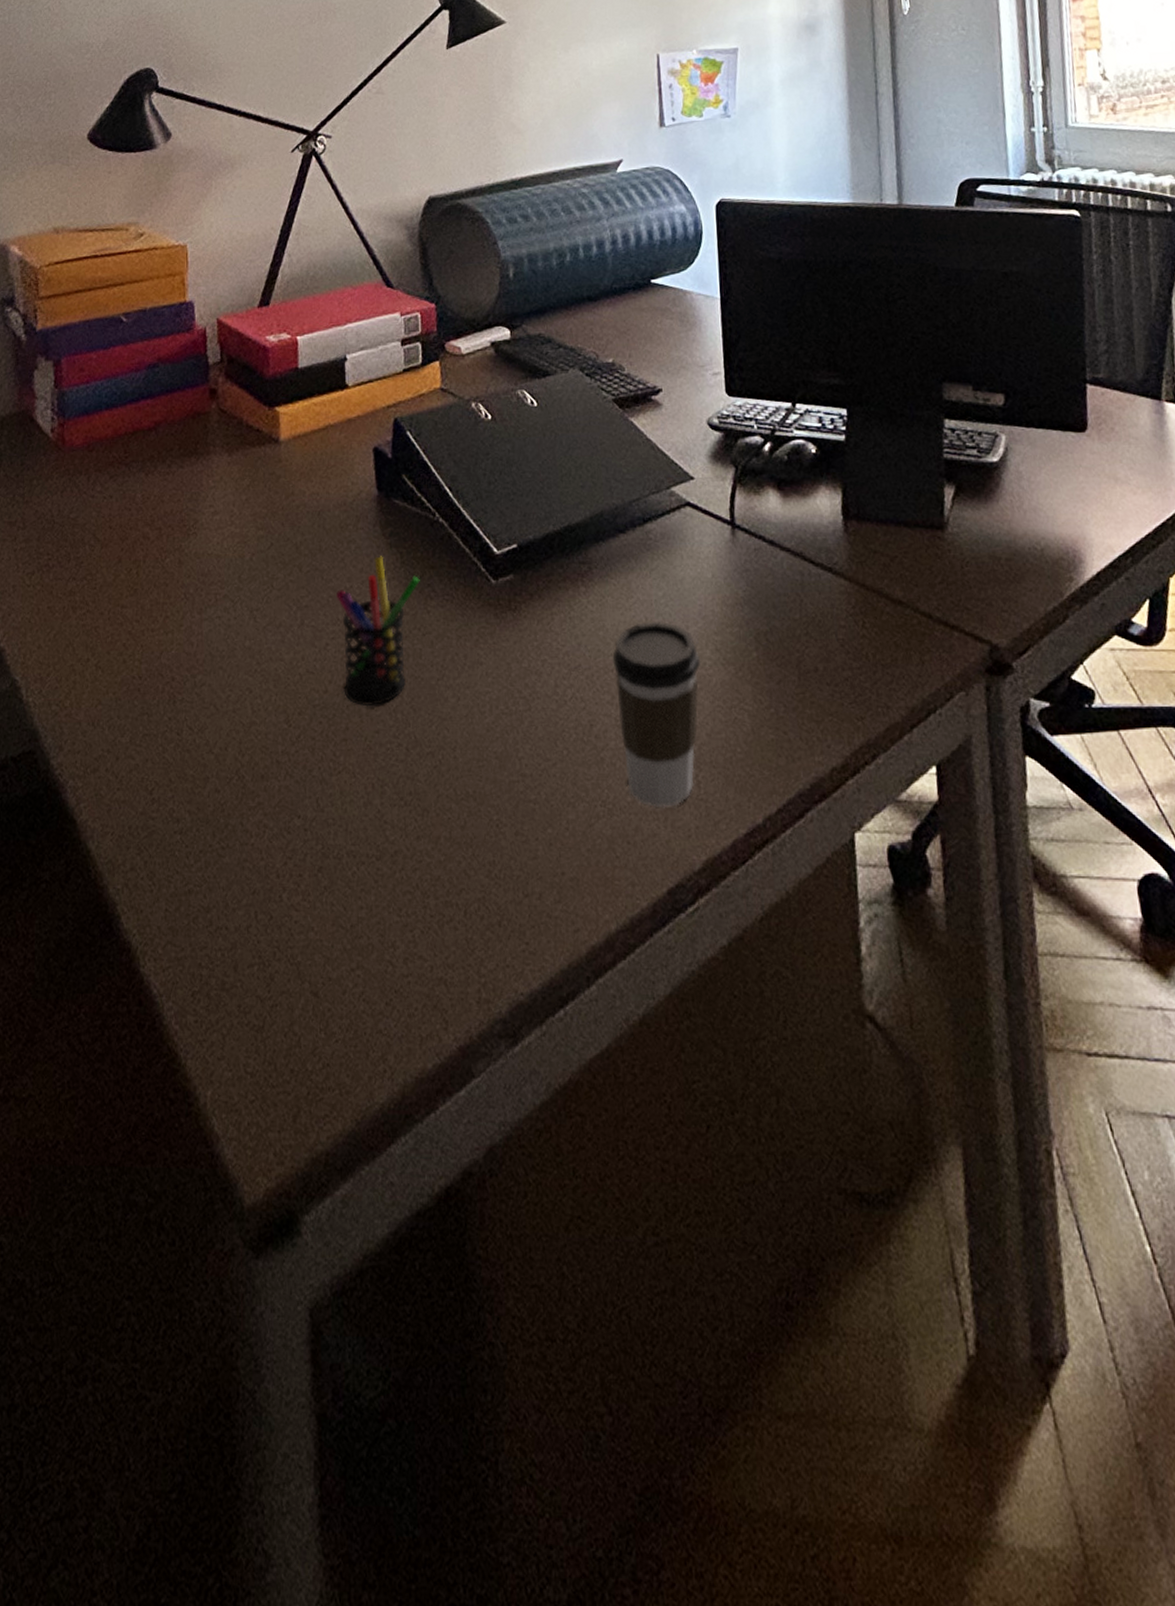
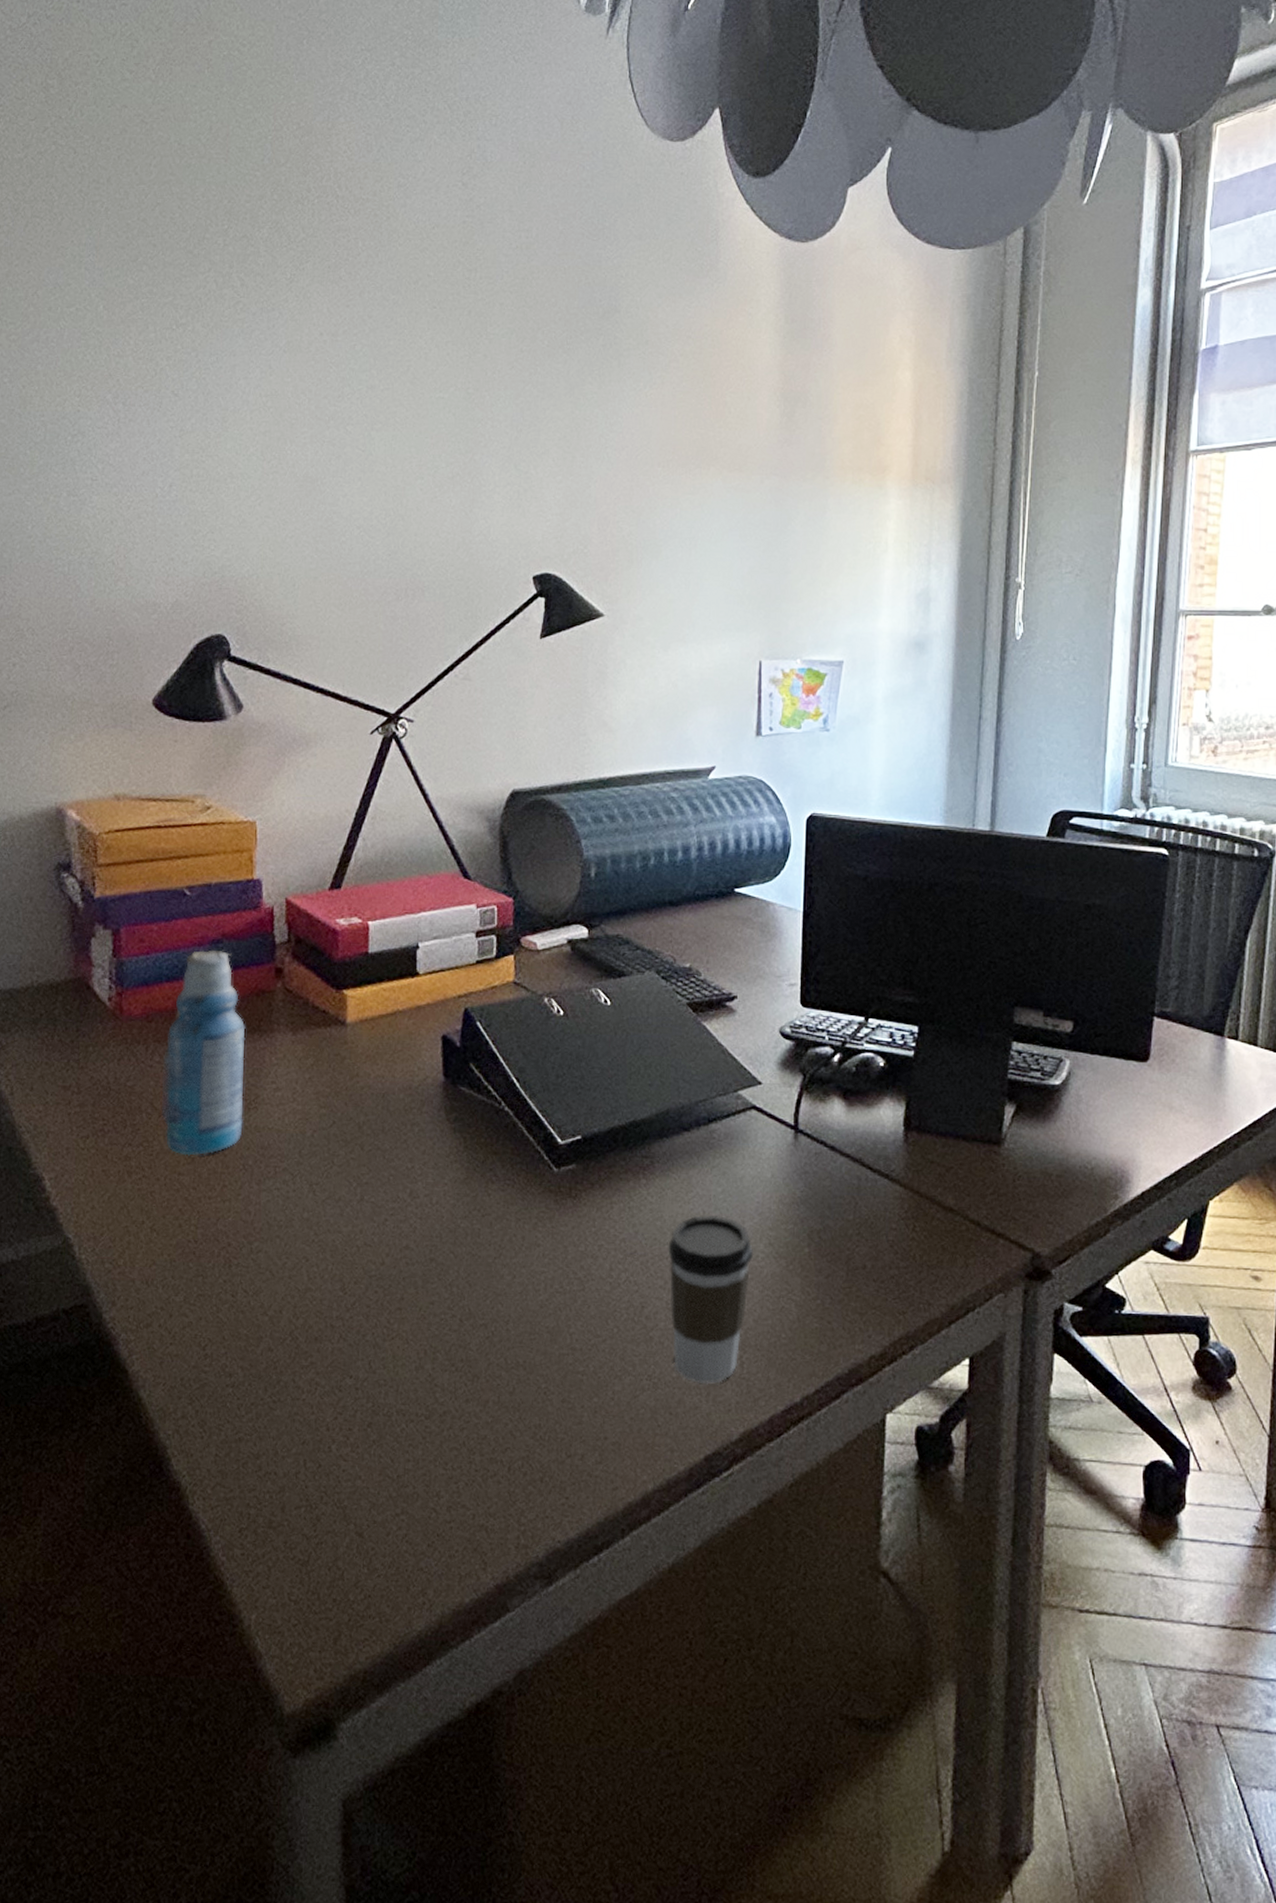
bottle: none [103,374,183,587] -> present [161,949,246,1156]
pen holder: present [336,556,420,707] -> none [398,1139,482,1280]

